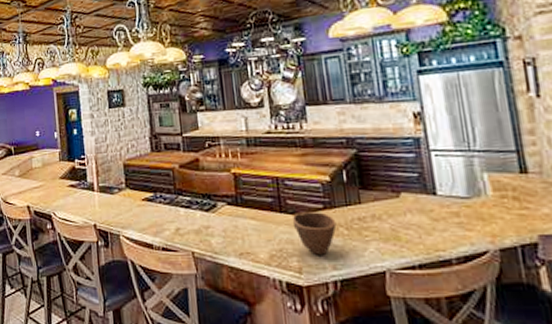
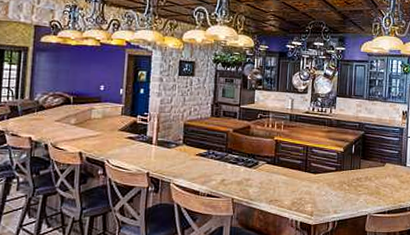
bowl: present [292,211,337,255] -> none [312,171,342,203]

